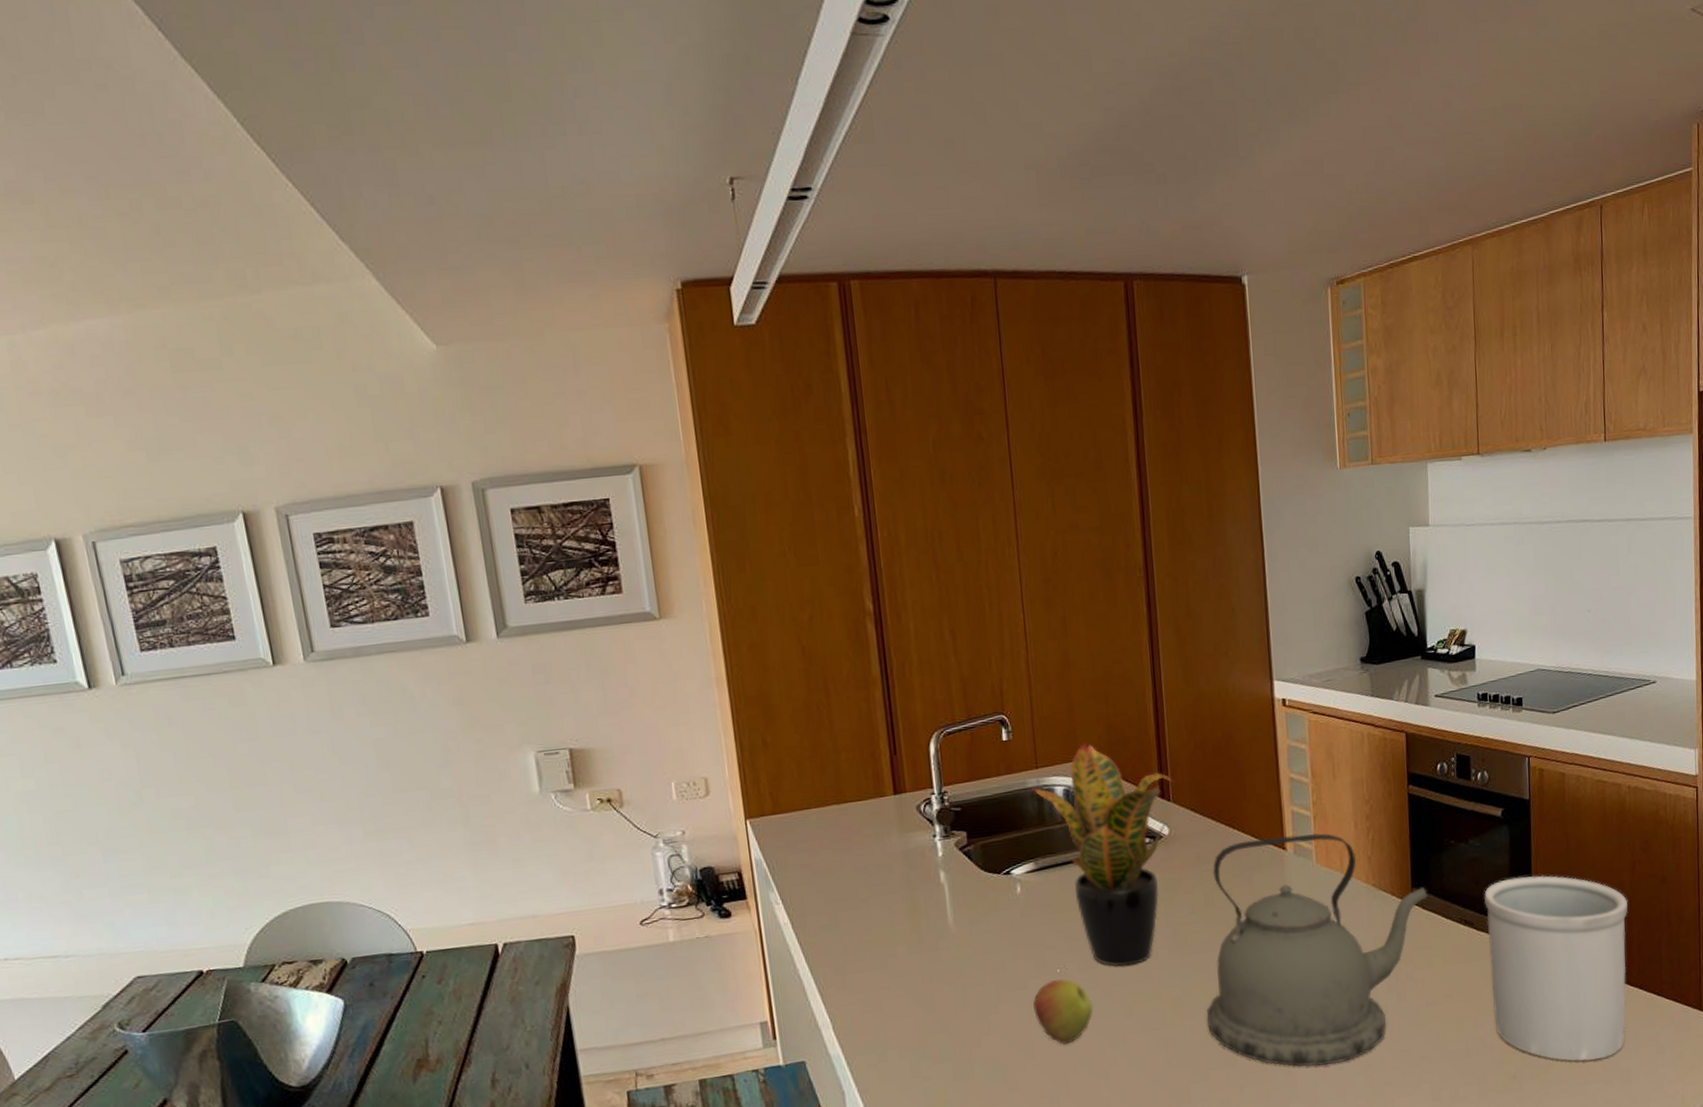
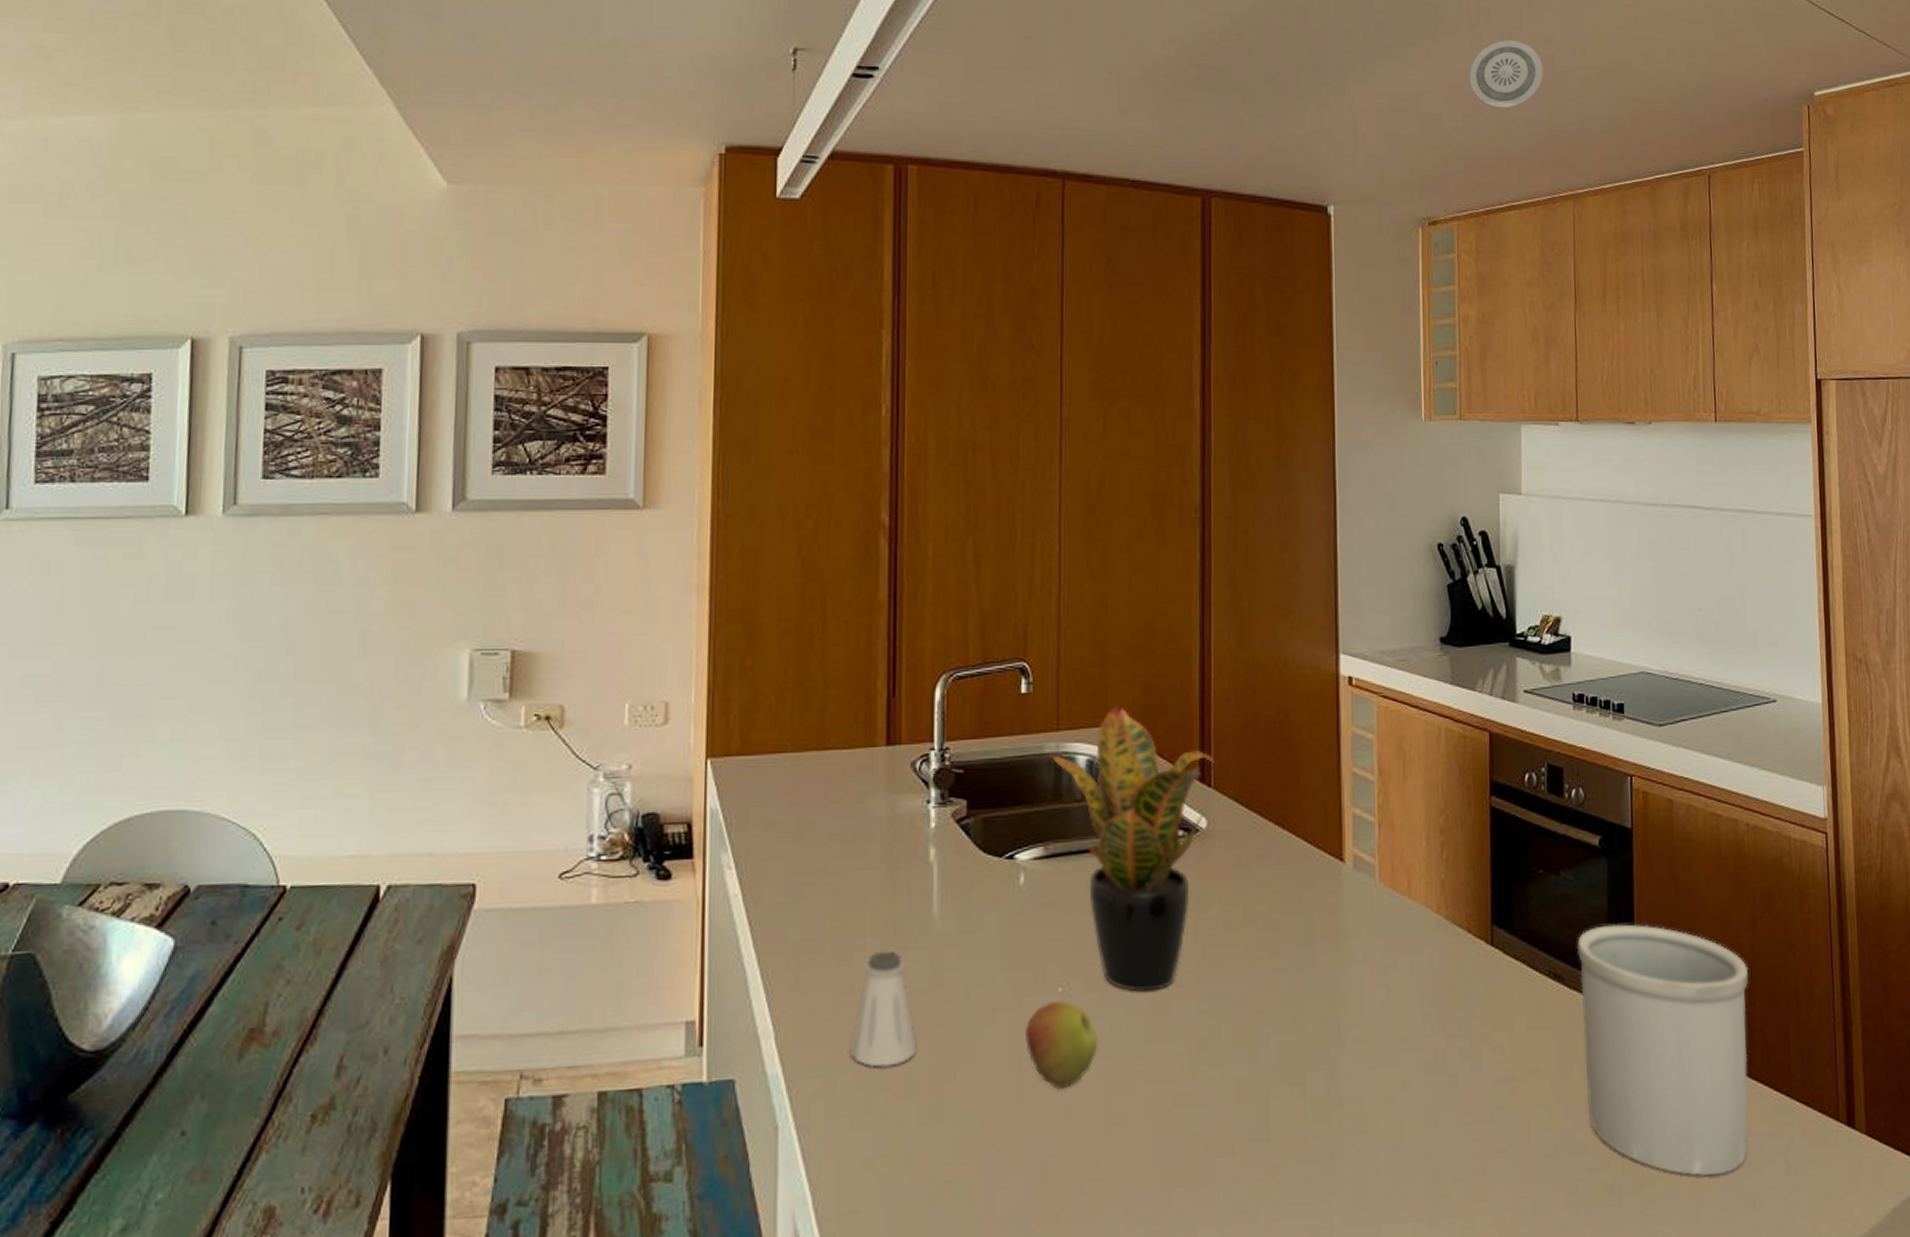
saltshaker: none [894,954,948,1043] -> present [850,950,917,1068]
kettle: present [1206,833,1429,1067] -> none [1236,843,1512,1150]
smoke detector: none [1370,89,1442,161] -> present [1469,40,1544,109]

